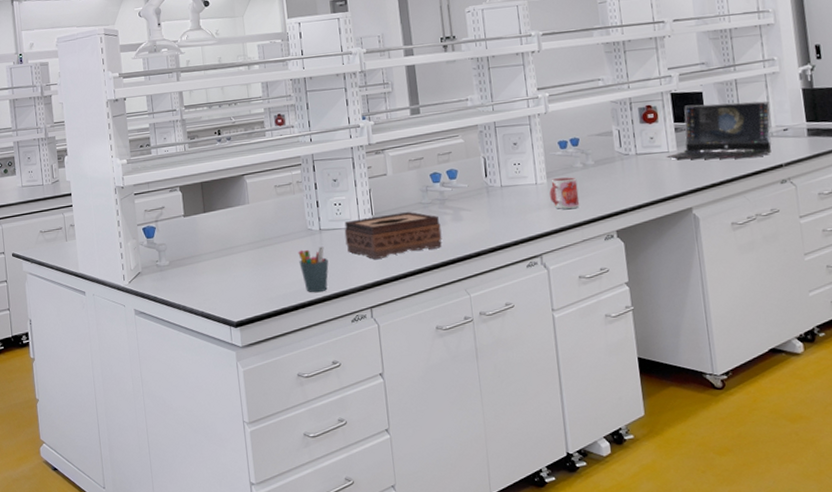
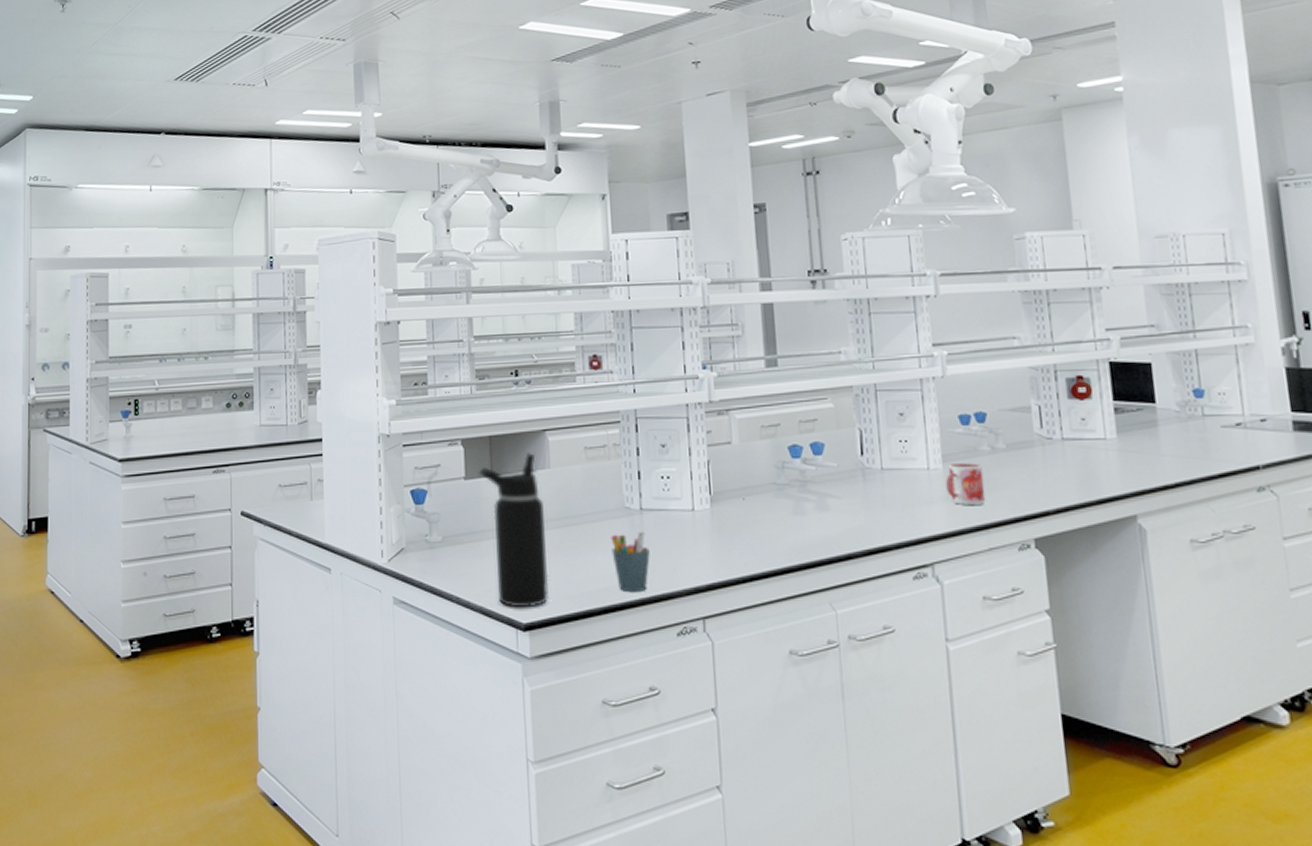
water bottle: none [194,193,253,311] -> present [479,453,549,608]
tissue box: present [344,212,442,259] -> none [672,494,802,553]
laptop computer: present [666,100,772,160] -> none [1102,378,1245,455]

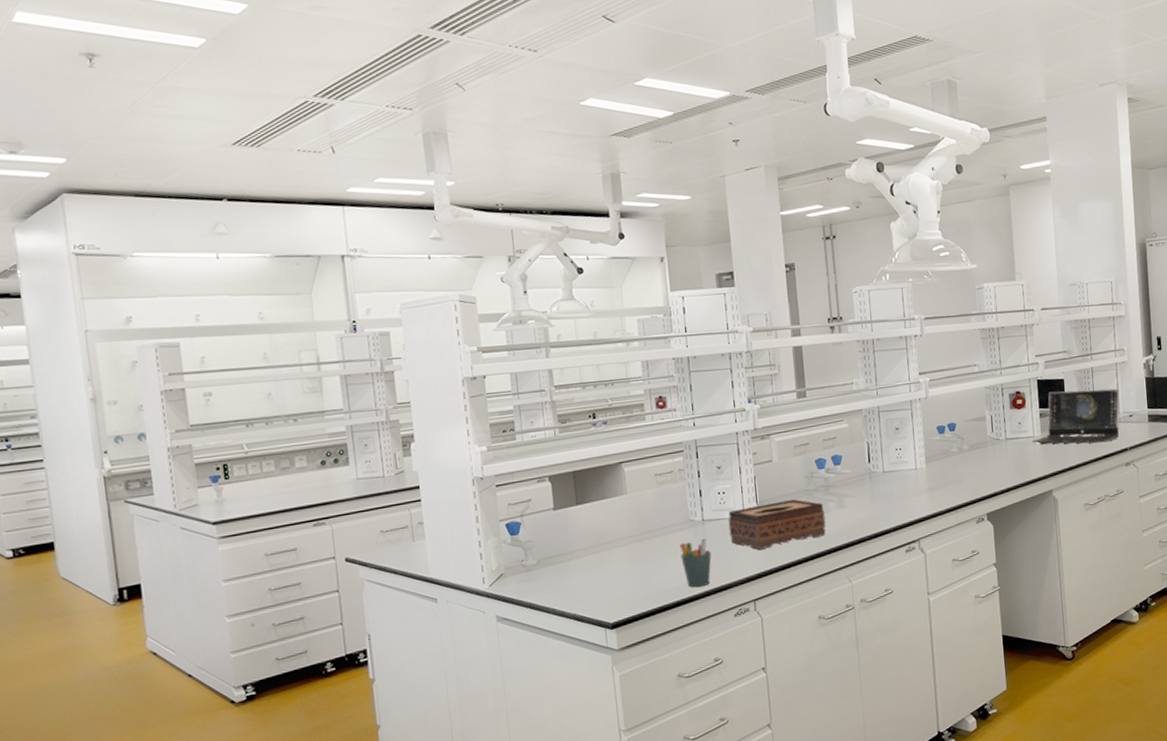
water bottle: present [479,453,549,608] -> none [566,483,631,611]
tissue box: none [672,494,802,553] -> present [728,499,826,550]
mug: present [945,463,986,505] -> none [928,462,955,494]
laptop computer: none [1102,378,1245,455] -> present [1031,388,1120,444]

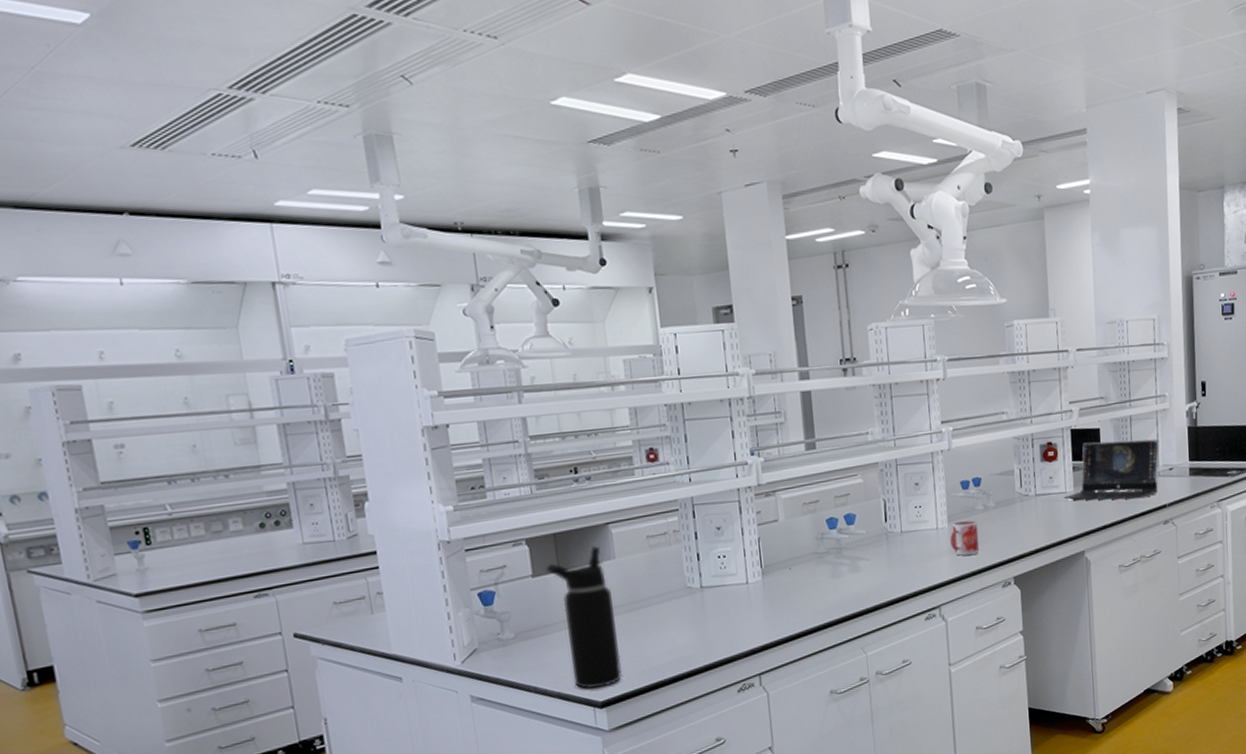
water bottle: none [566,483,631,611] -> present [546,546,622,689]
pen holder: present [679,538,712,588] -> none [675,607,712,662]
tissue box: present [728,499,826,550] -> none [729,563,838,619]
mug: none [928,462,955,494] -> present [950,520,980,556]

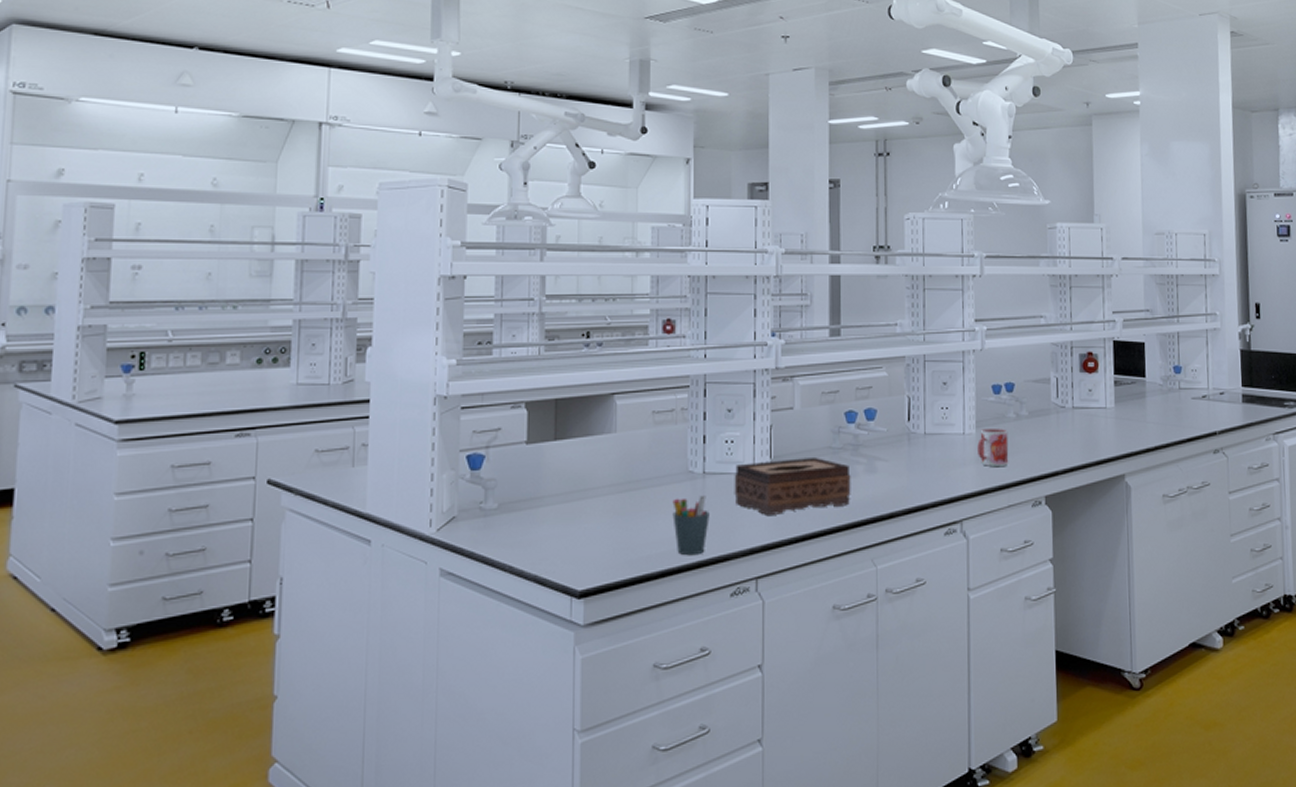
water bottle: present [546,546,622,689] -> none [542,417,608,575]
pen holder: none [675,607,712,662] -> present [672,495,710,556]
tissue box: none [729,563,838,619] -> present [734,458,851,515]
laptop computer: present [1063,438,1159,501] -> none [1103,356,1209,423]

